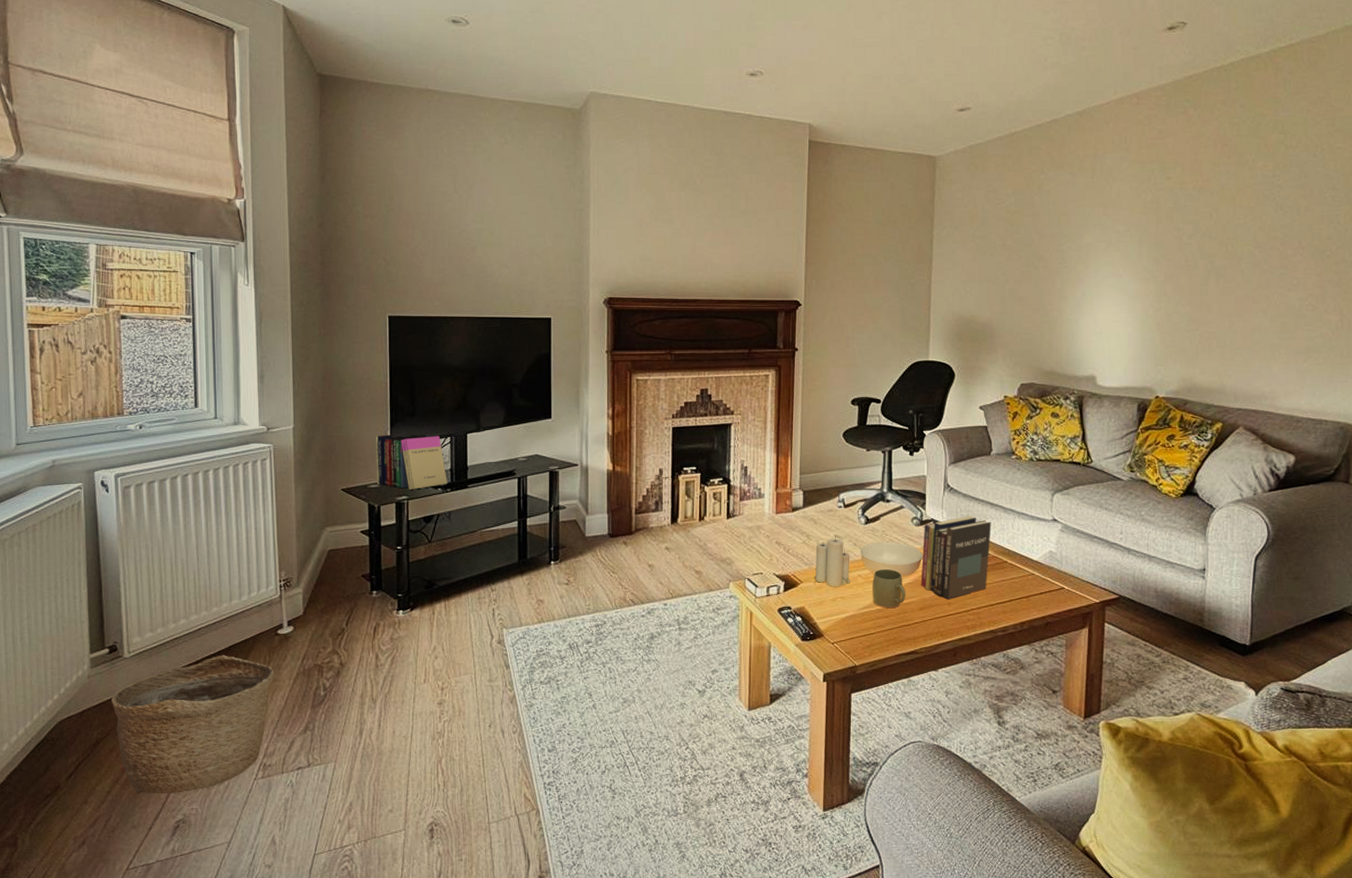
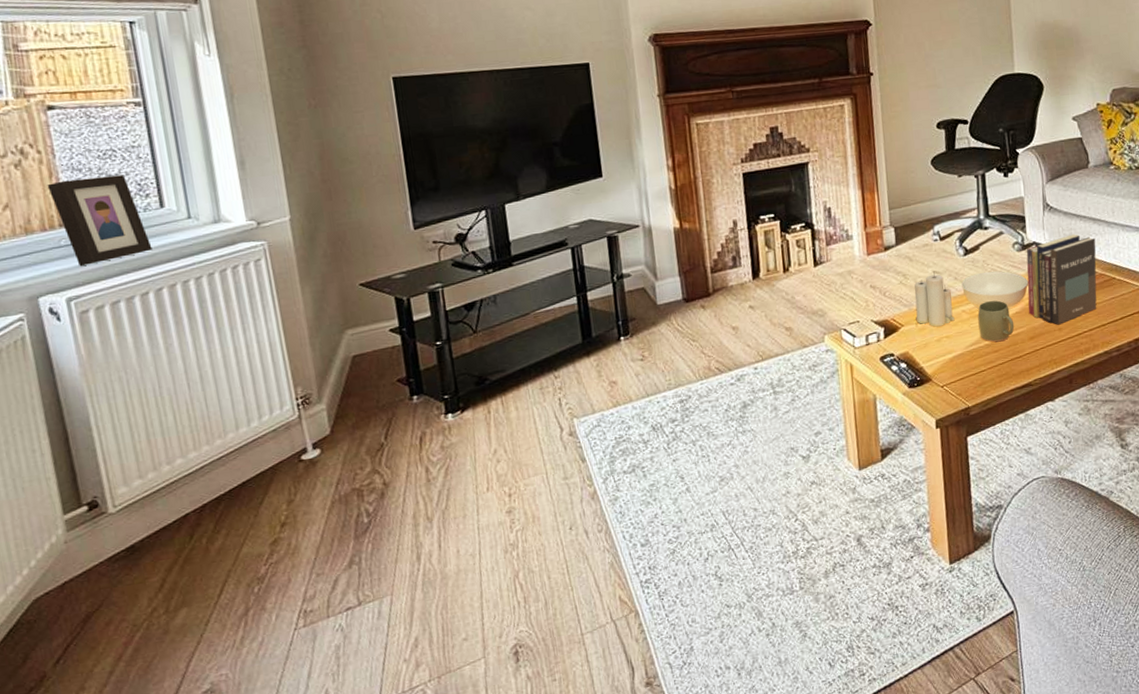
basket: present [111,655,275,794] -> none [99,492,304,668]
picture frame: none [113,377,185,449] -> present [47,175,153,266]
books: present [375,433,447,490] -> none [393,210,488,276]

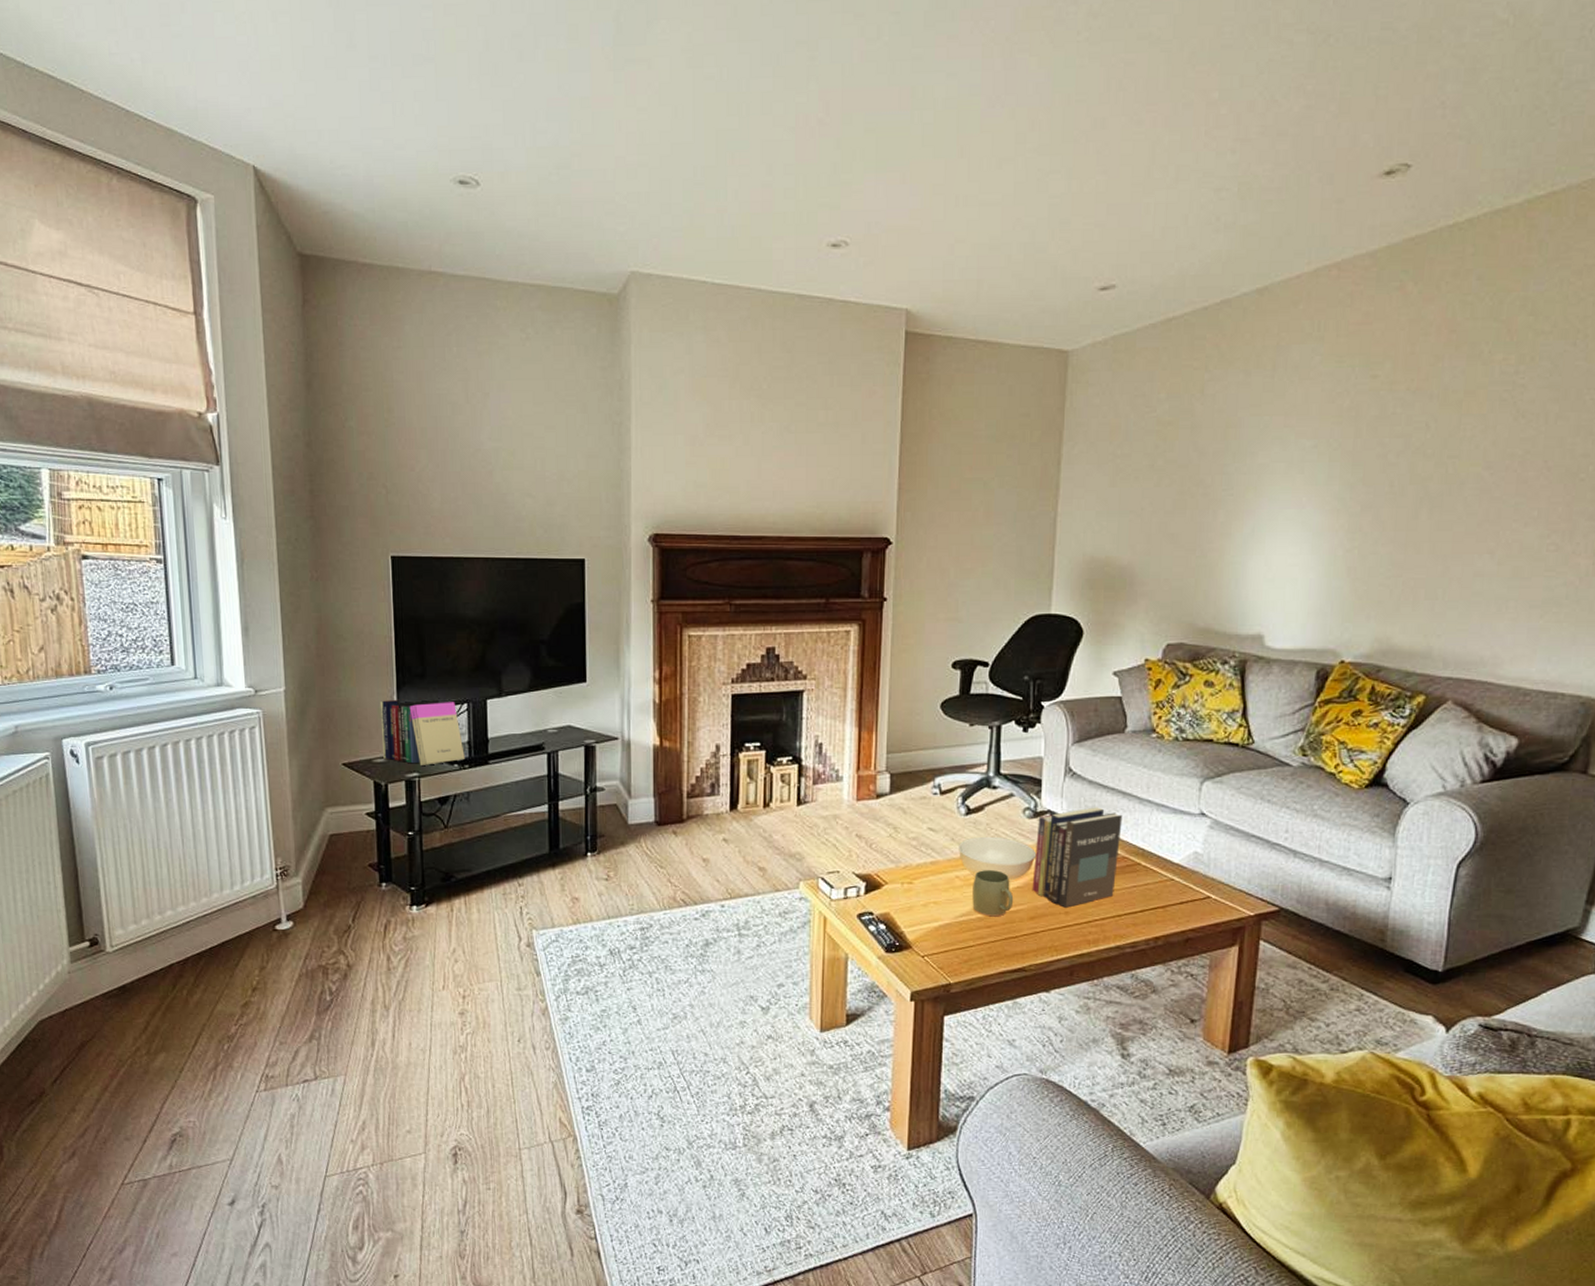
picture frame: present [47,175,153,266] -> none [77,629,162,713]
books: none [393,210,488,276] -> present [380,698,465,765]
candle: present [914,272,955,327] -> none [902,829,947,890]

